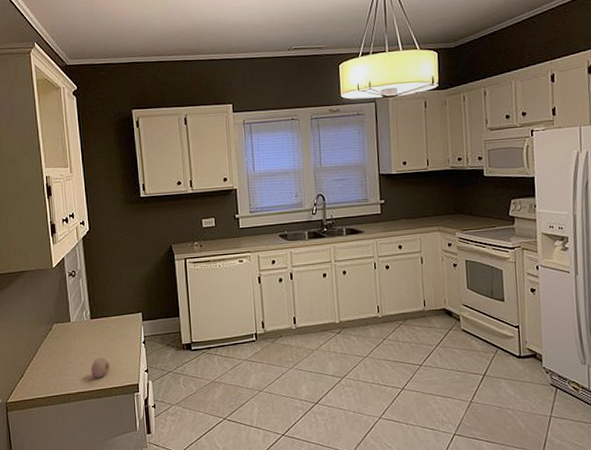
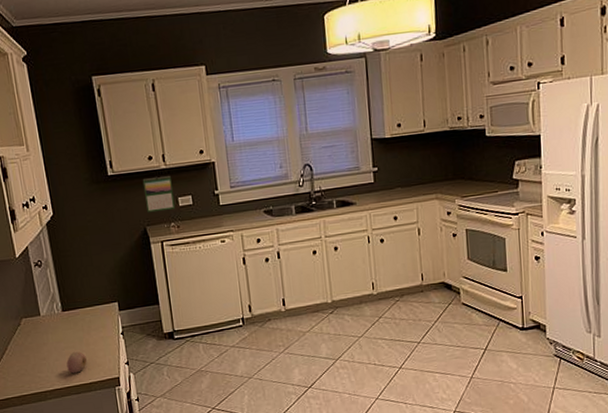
calendar: none [171,200,200,232] -> present [142,176,176,213]

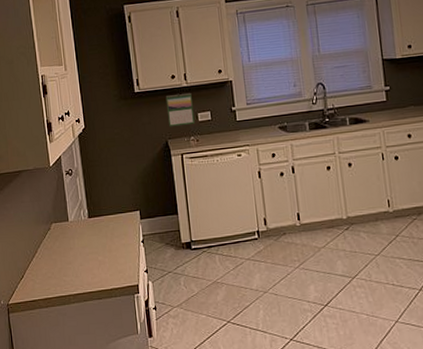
fruit: present [66,351,88,374] -> none [90,256,110,279]

